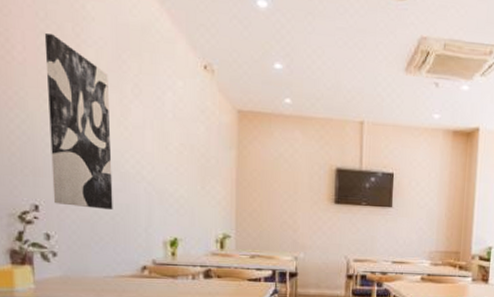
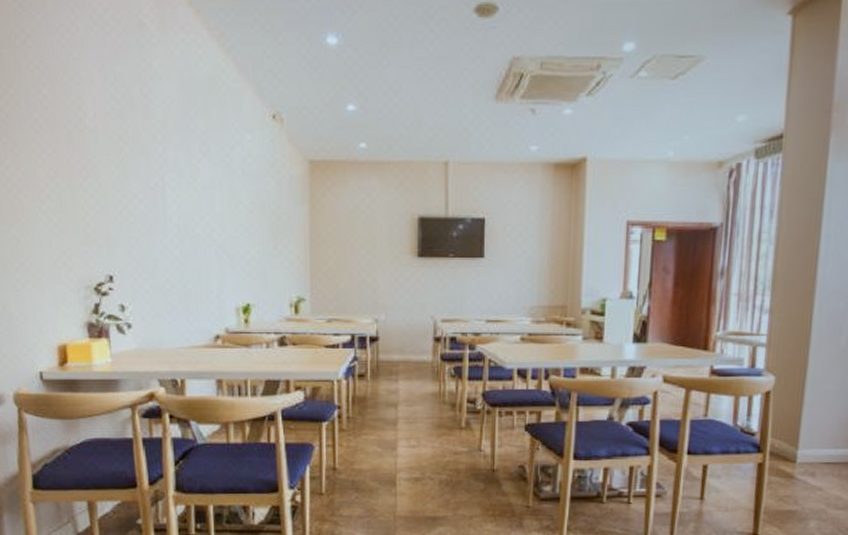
wall art: present [44,34,113,209] -> none [113,98,185,276]

